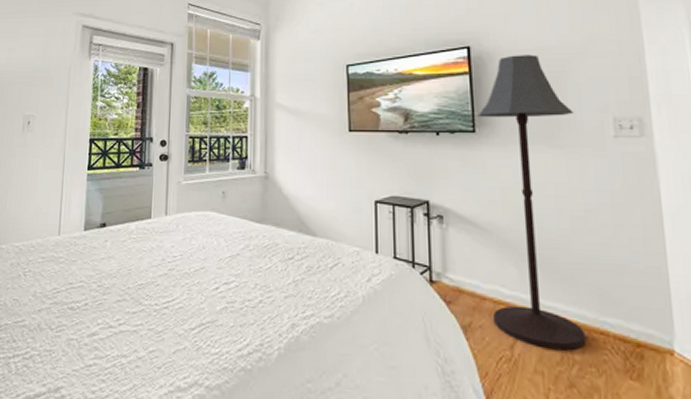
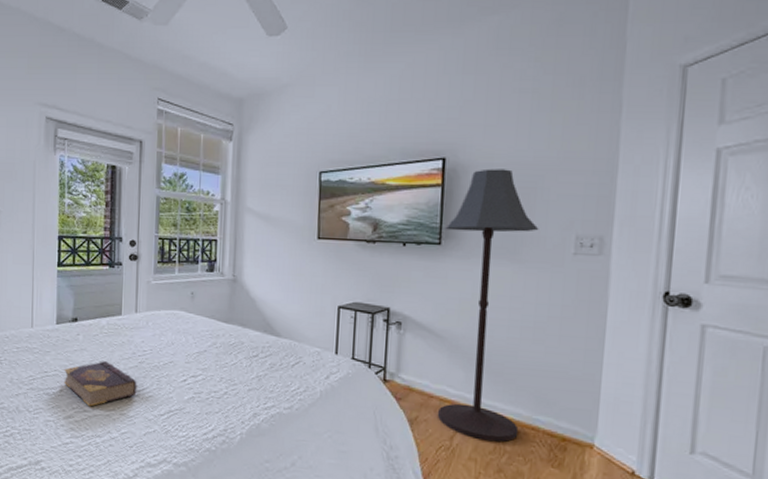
book: none [89,269,167,322] -> present [63,361,137,407]

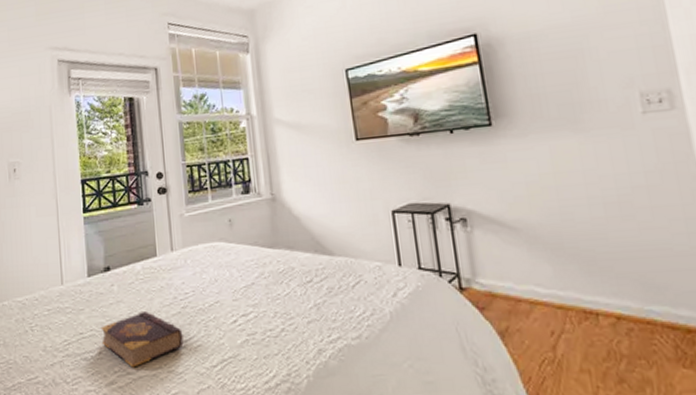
floor lamp: present [437,168,539,443] -> none [492,34,633,346]

